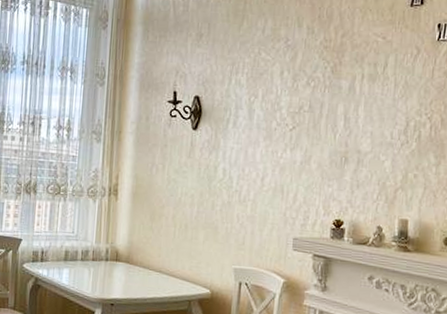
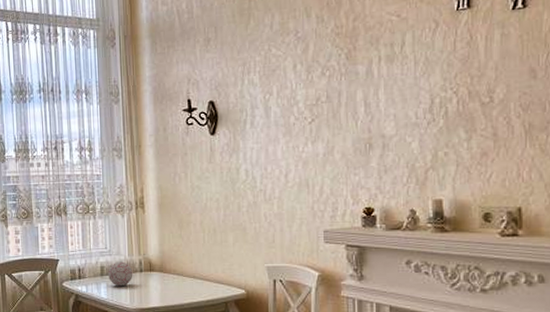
decorative ball: none [72,247,98,274] -> present [108,261,133,287]

